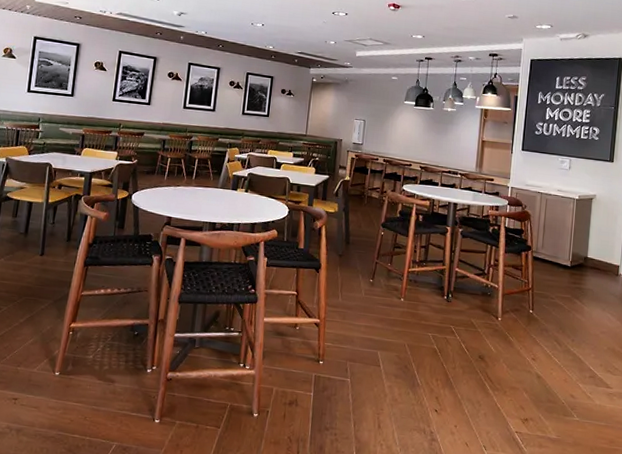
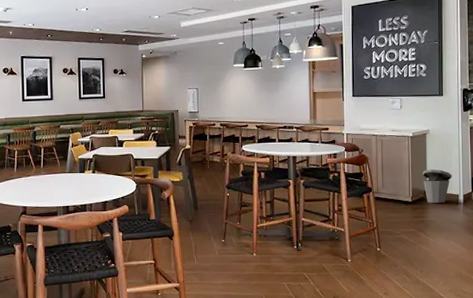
trash can: none [584,235,615,272] -> present [422,169,453,203]

